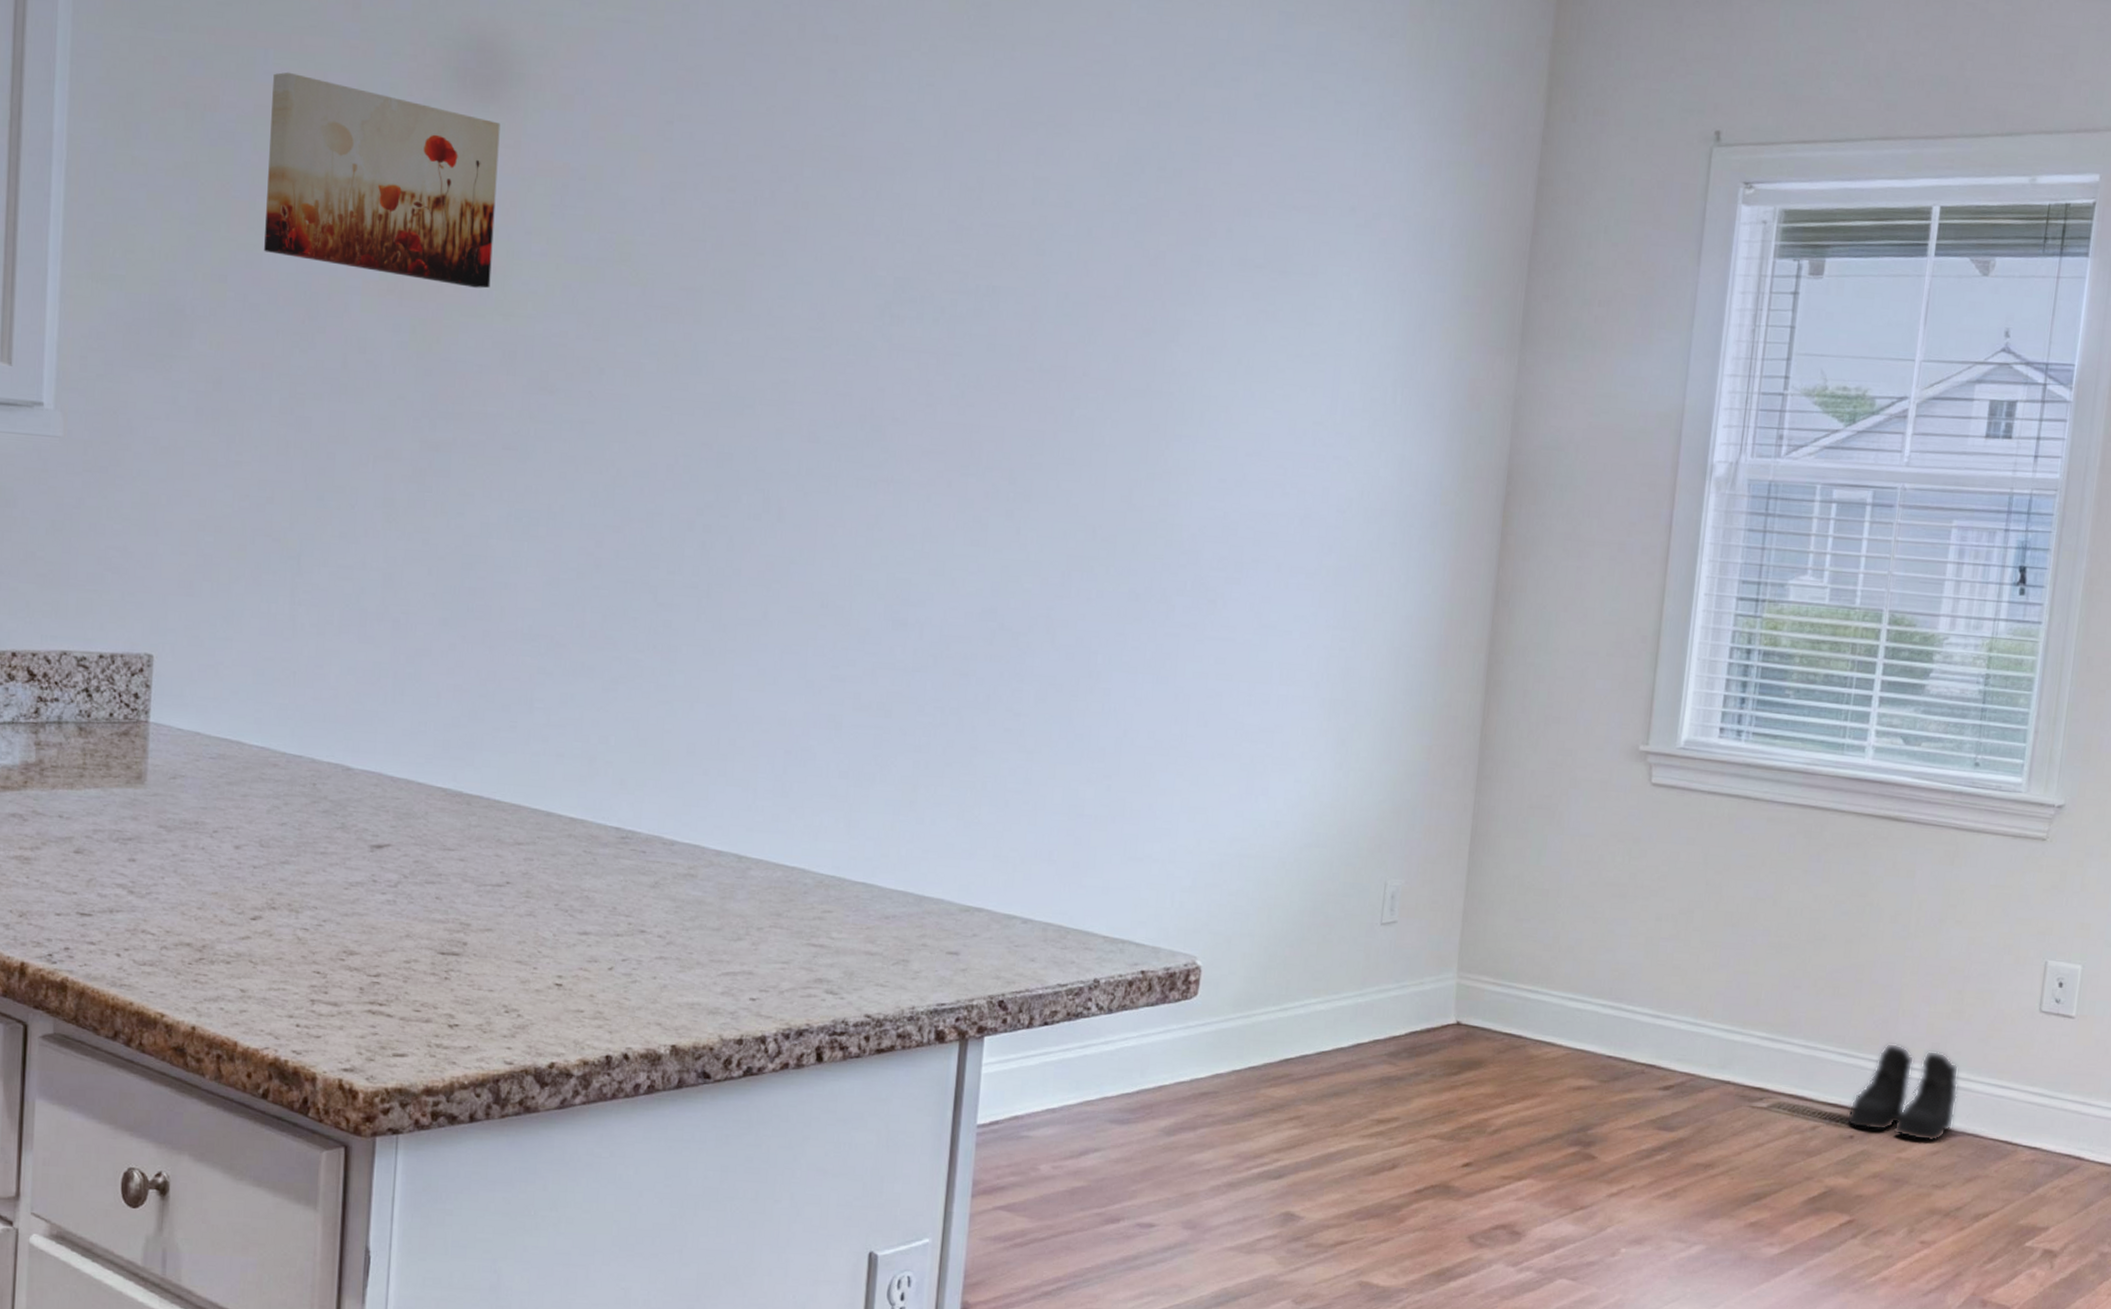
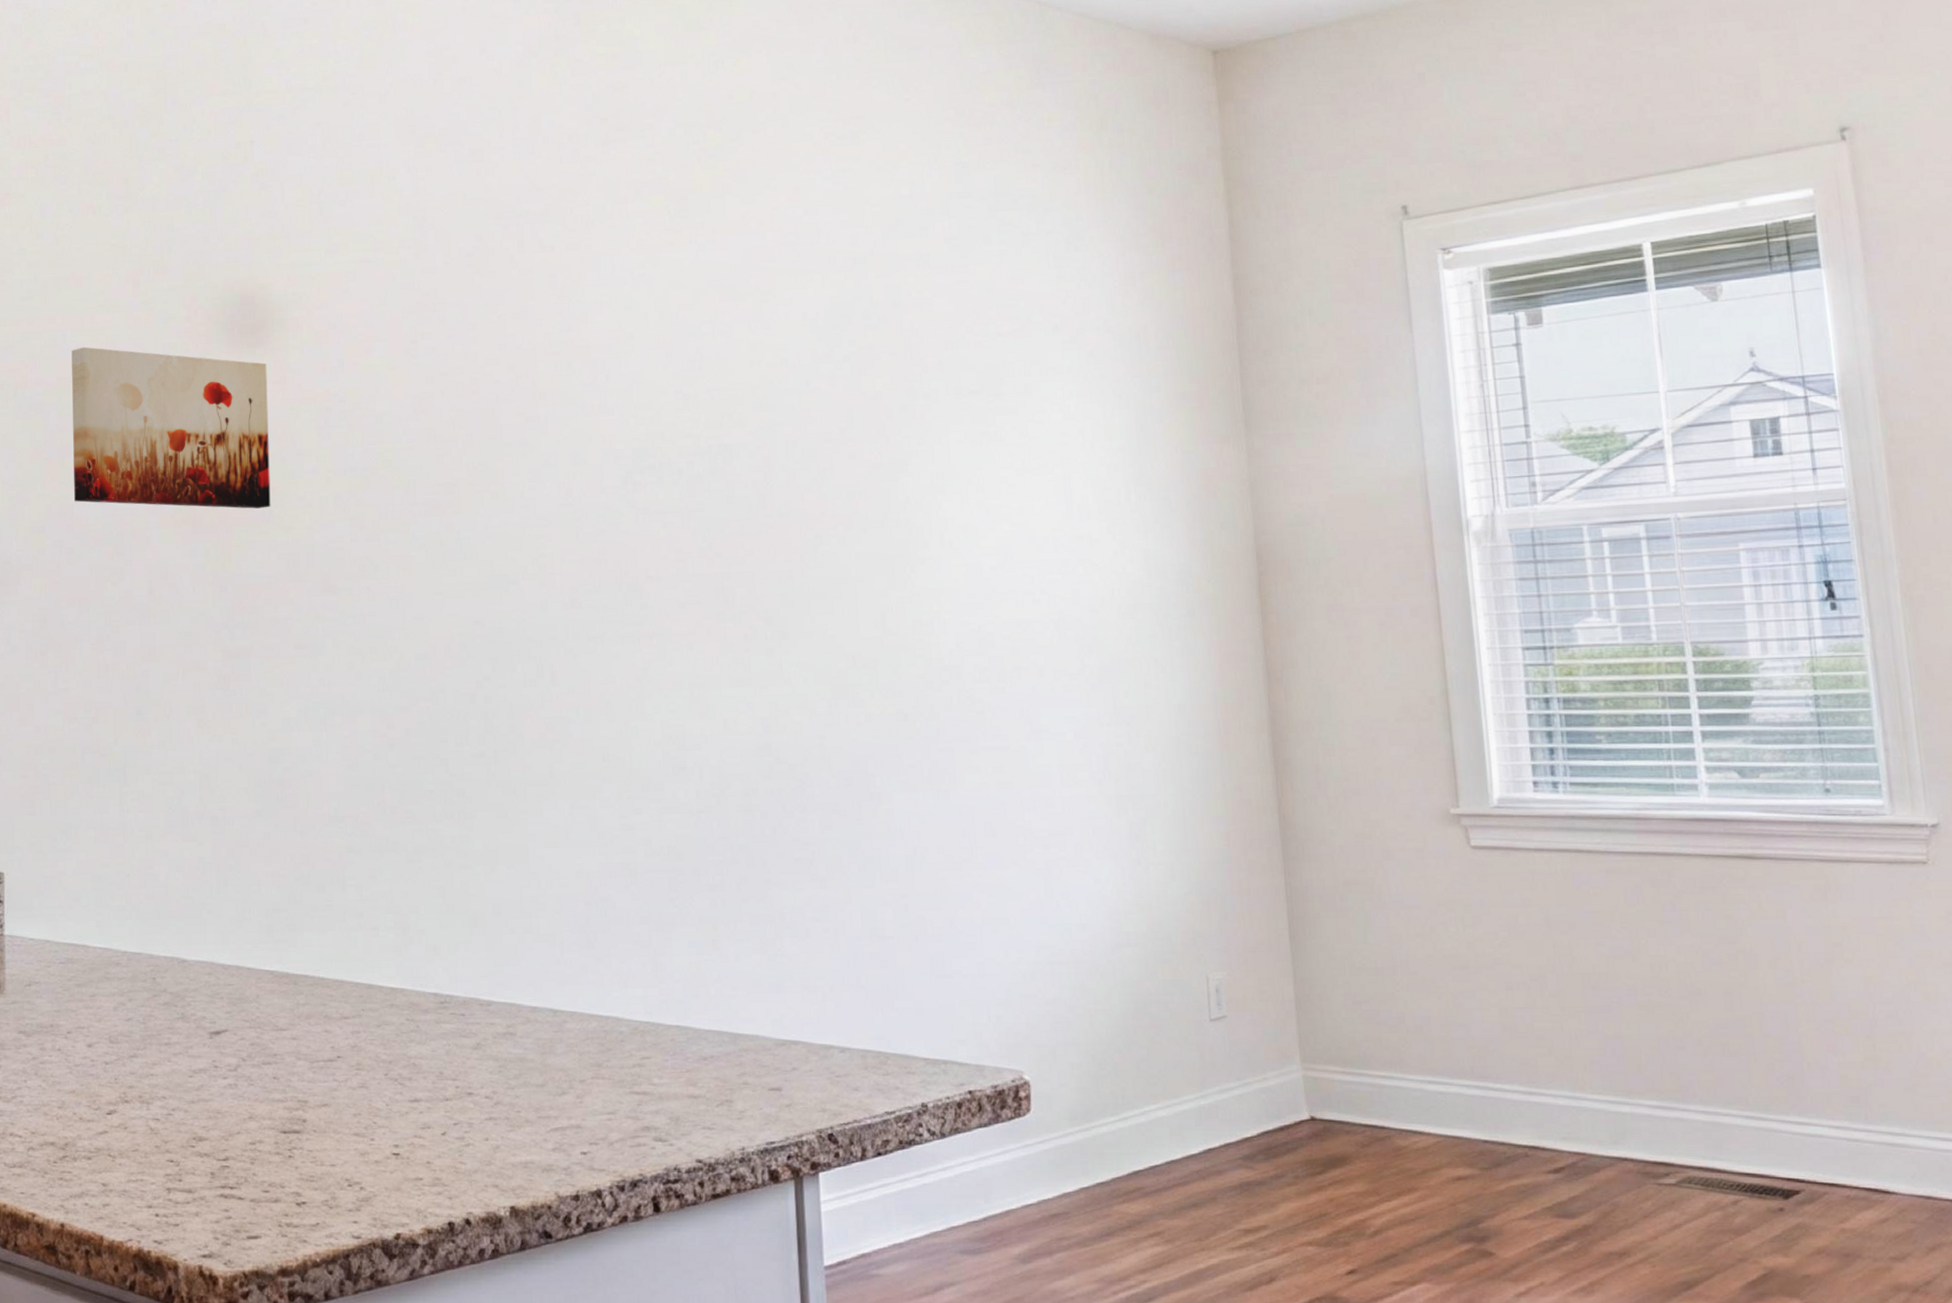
boots: present [1846,1043,1959,1143] -> none [1770,1100,1898,1209]

